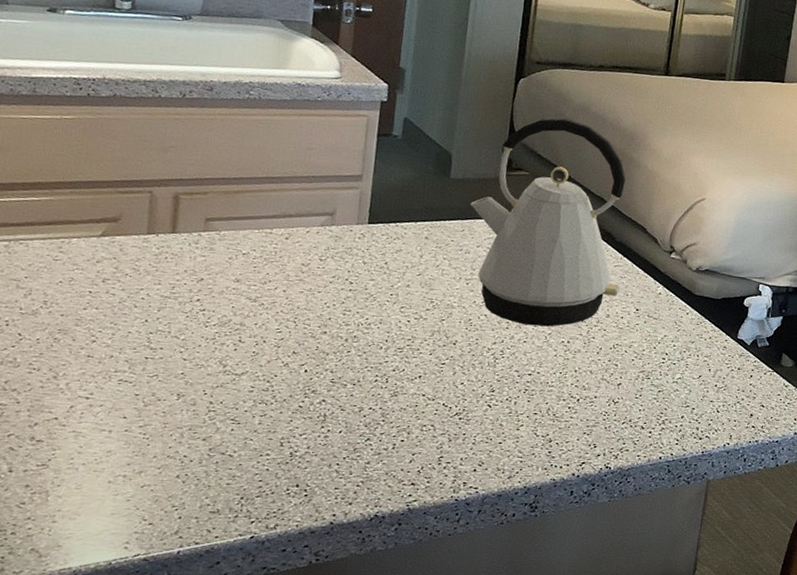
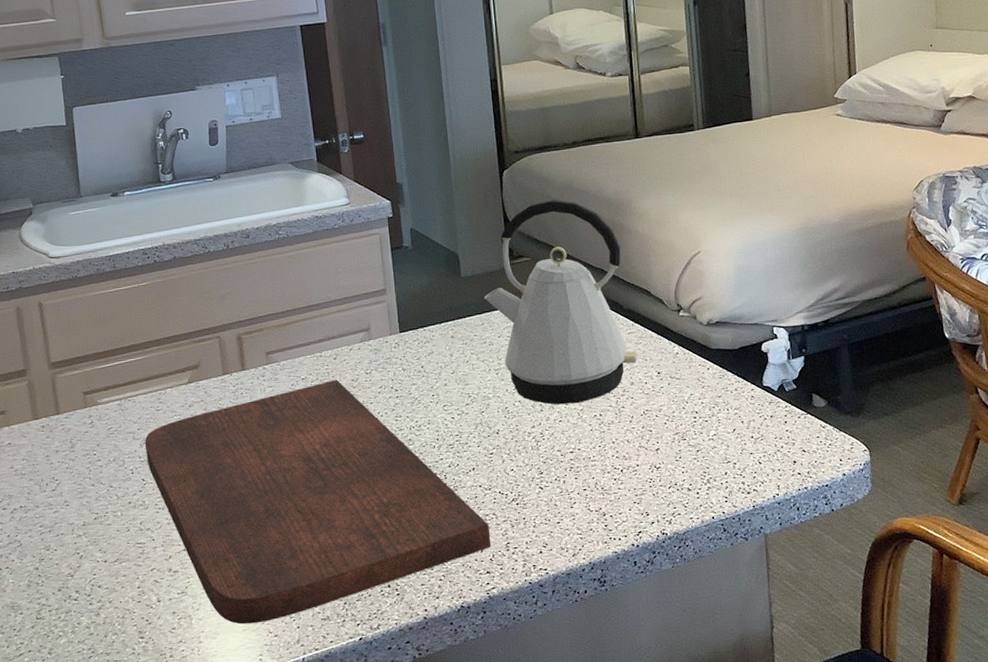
cutting board: none [29,260,424,508] -> present [144,379,492,625]

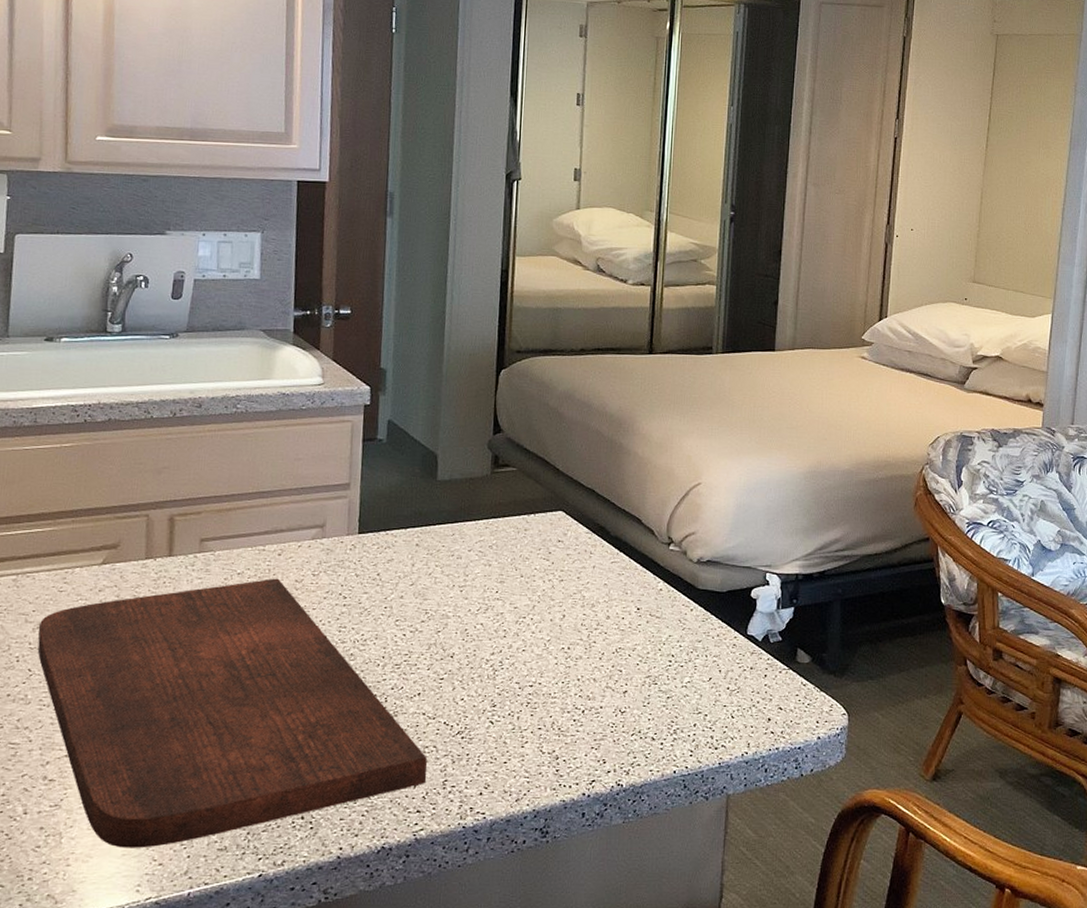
kettle: present [483,199,639,405] -> none [458,408,619,633]

